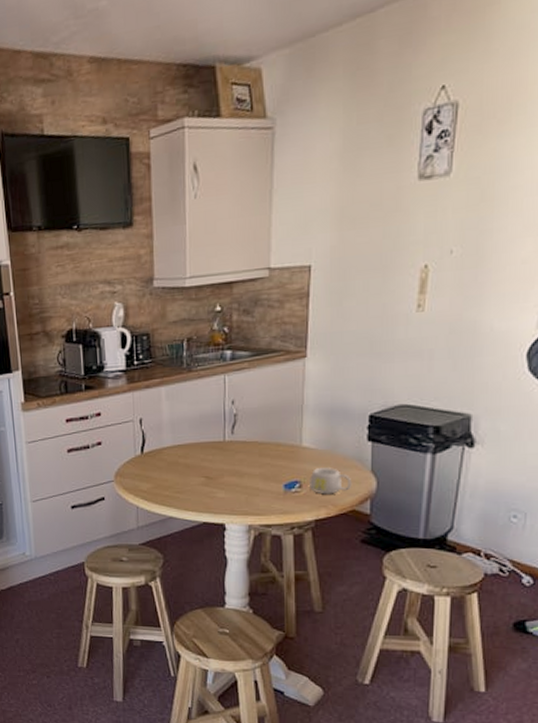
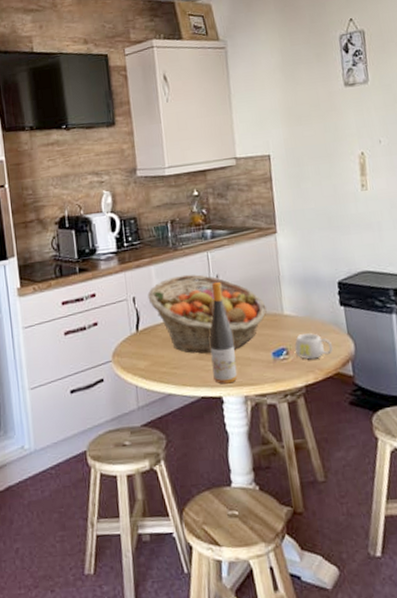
fruit basket: none [155,397,283,481] -> present [147,274,267,354]
wine bottle: none [217,407,244,512] -> present [209,281,238,384]

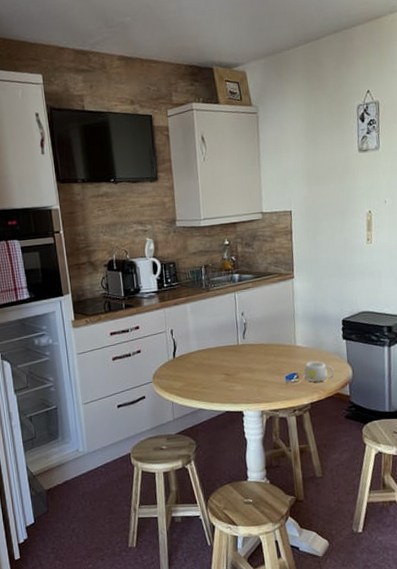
fruit basket: present [147,274,267,354] -> none [183,311,283,377]
wine bottle: present [209,281,238,384] -> none [234,318,256,402]

